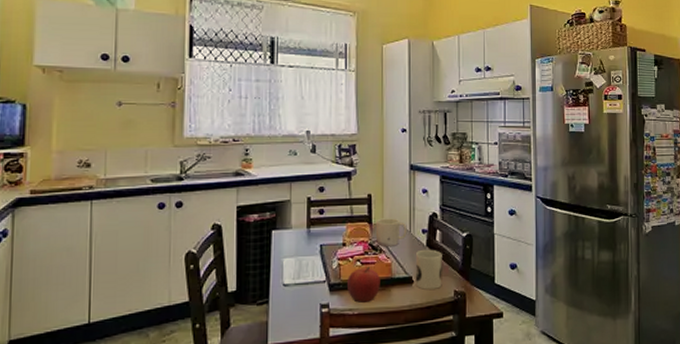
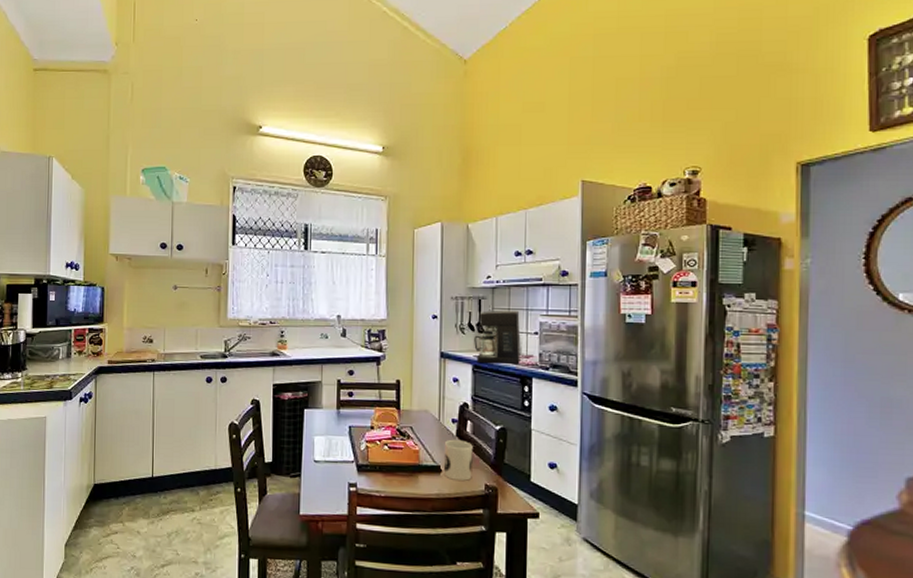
fruit: present [346,266,380,304] -> none [374,451,408,487]
mug: present [375,218,407,248] -> none [403,404,436,435]
coffee maker: none [441,122,483,174] -> present [474,310,521,364]

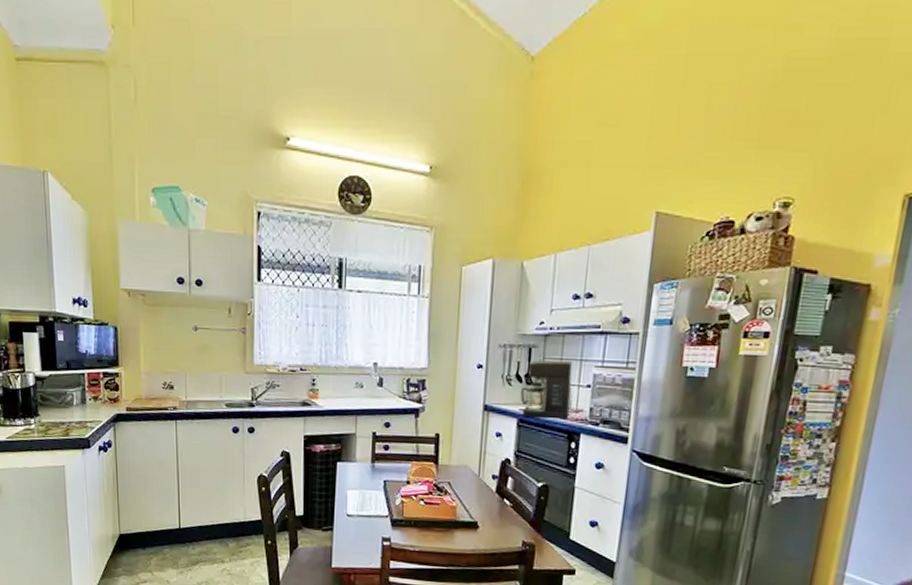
mug: present [443,439,473,482] -> none [480,495,513,538]

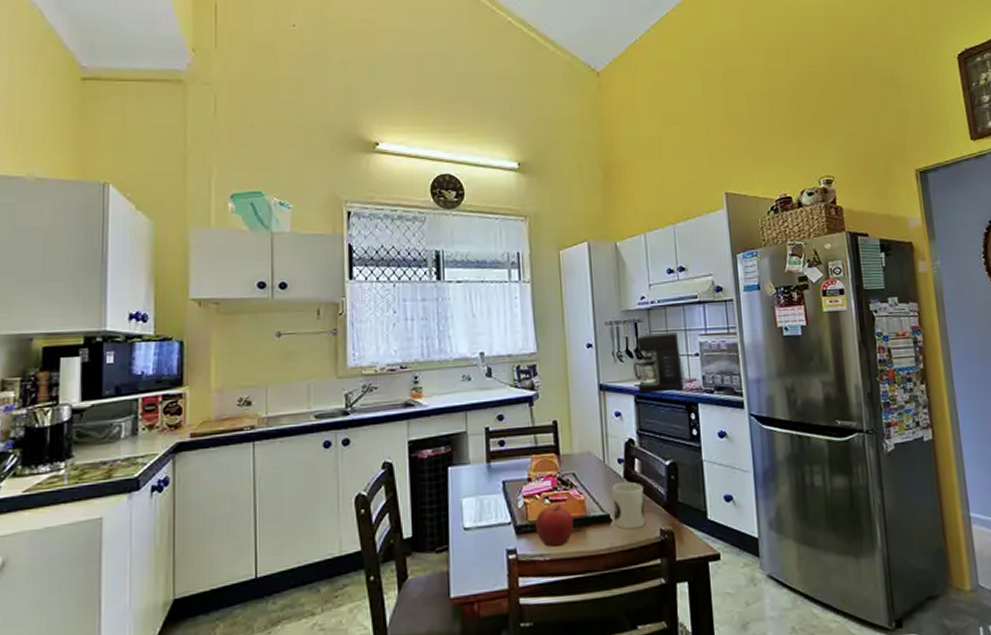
fruit: none [409,507,444,542] -> present [534,504,574,548]
mug: none [480,495,513,538] -> present [612,481,646,530]

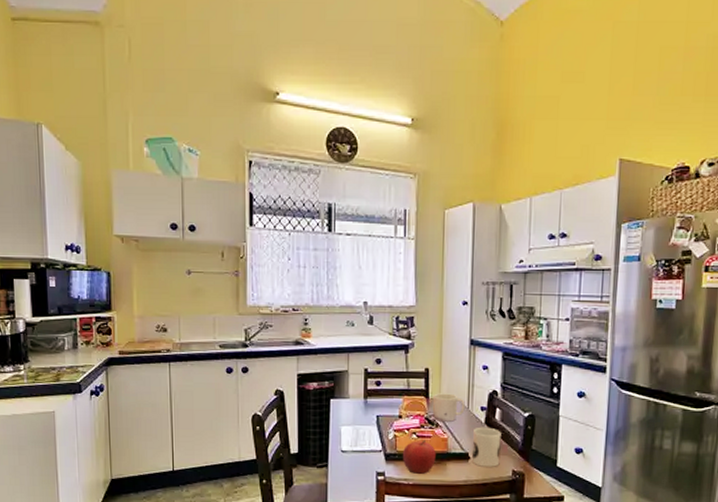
mug: none [563,447,601,482] -> present [432,393,465,423]
coffee maker: present [633,331,684,393] -> none [504,295,552,351]

